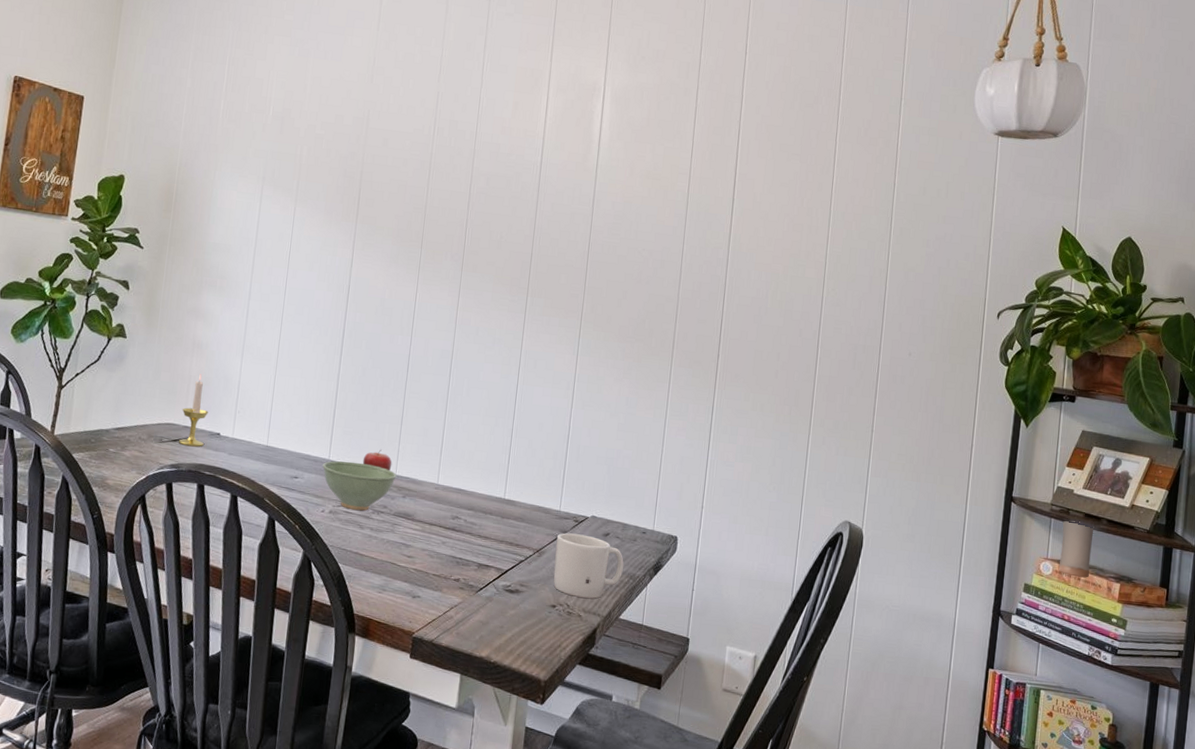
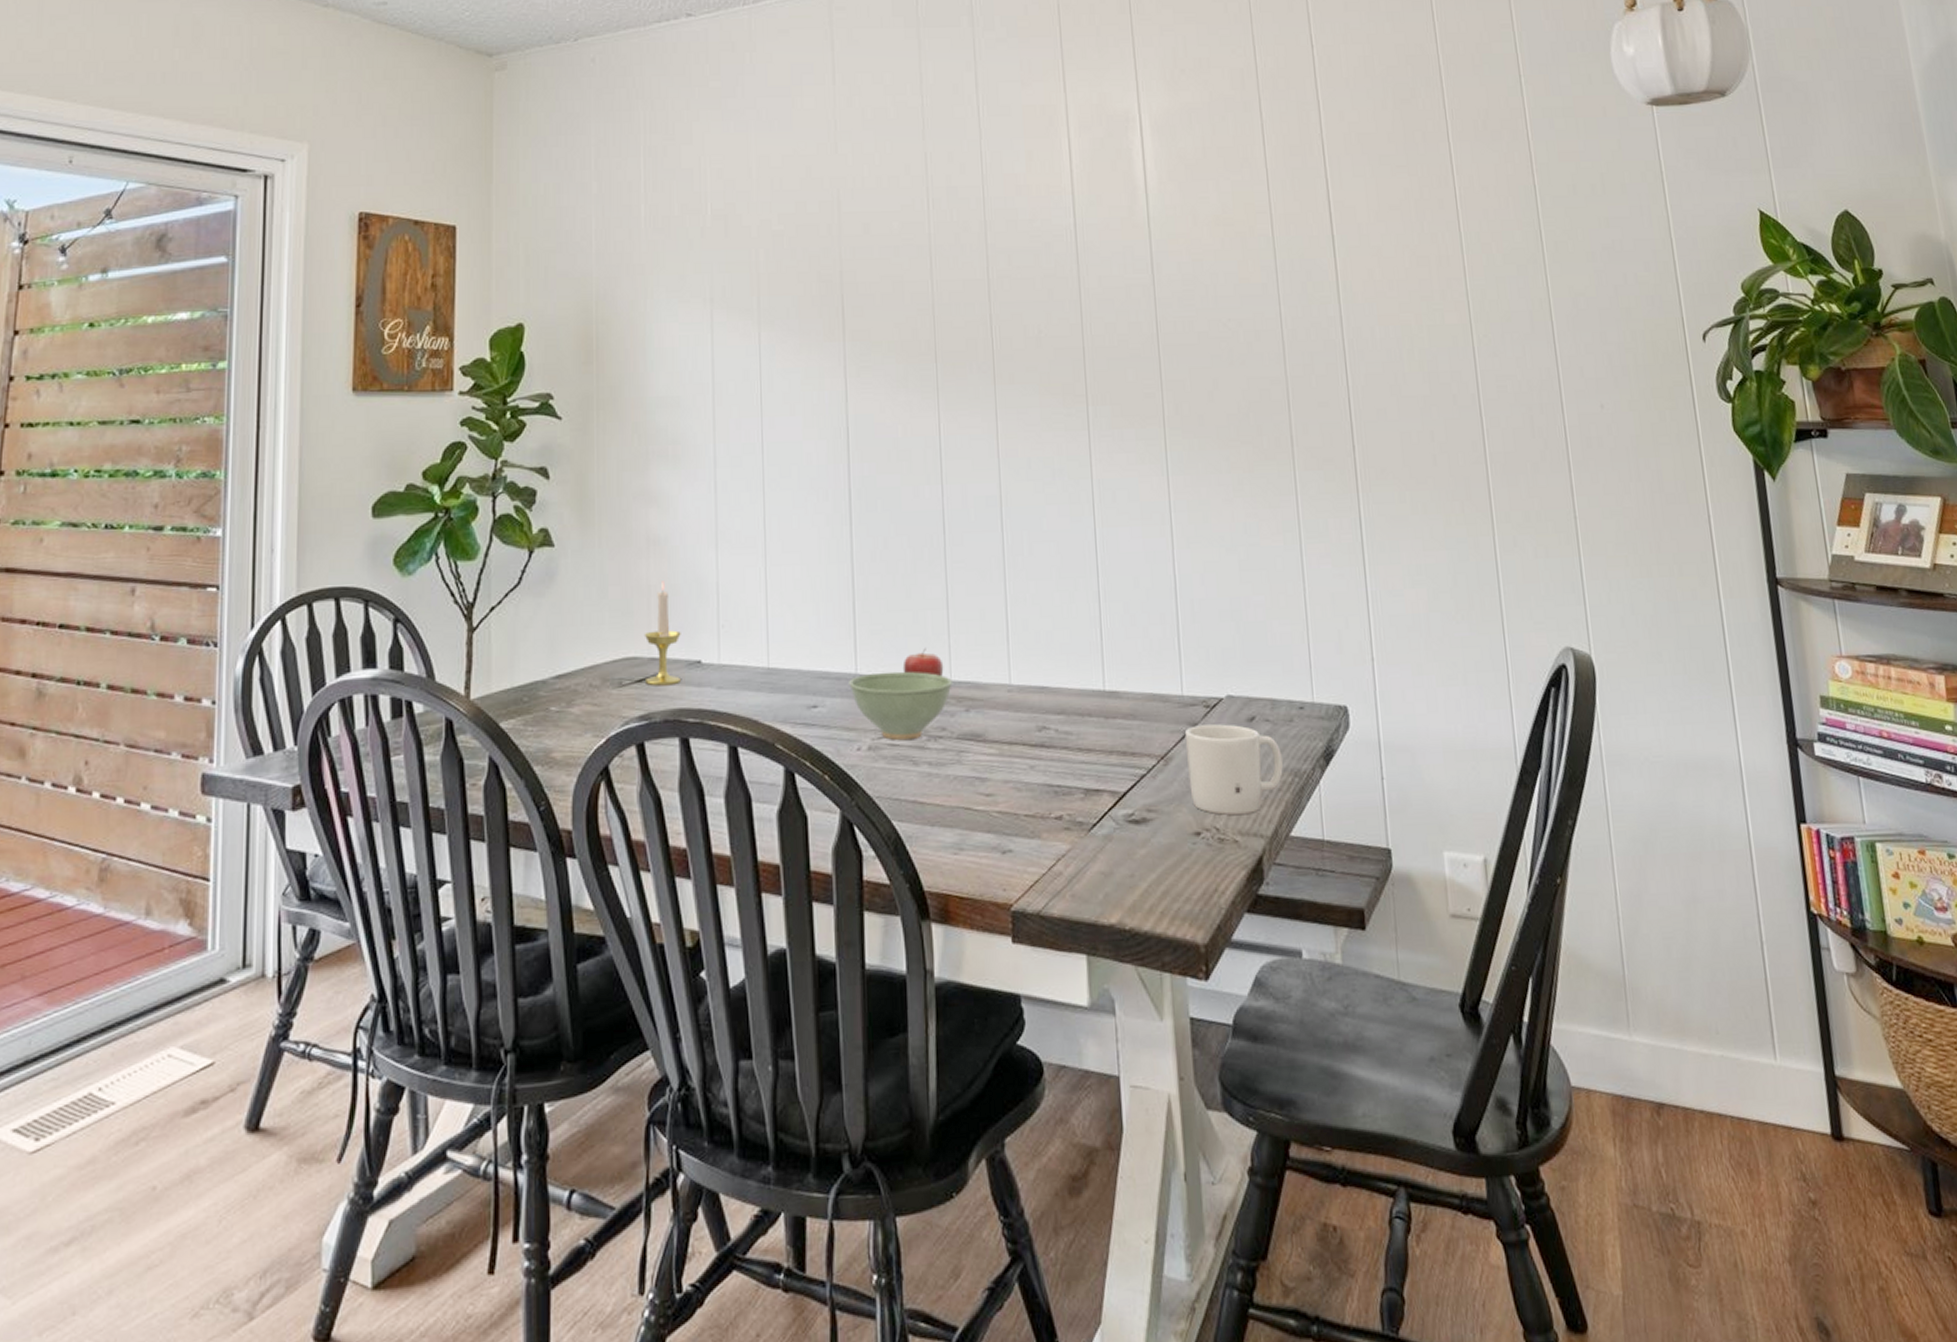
candle: present [1058,520,1094,578] -> none [1850,598,1901,676]

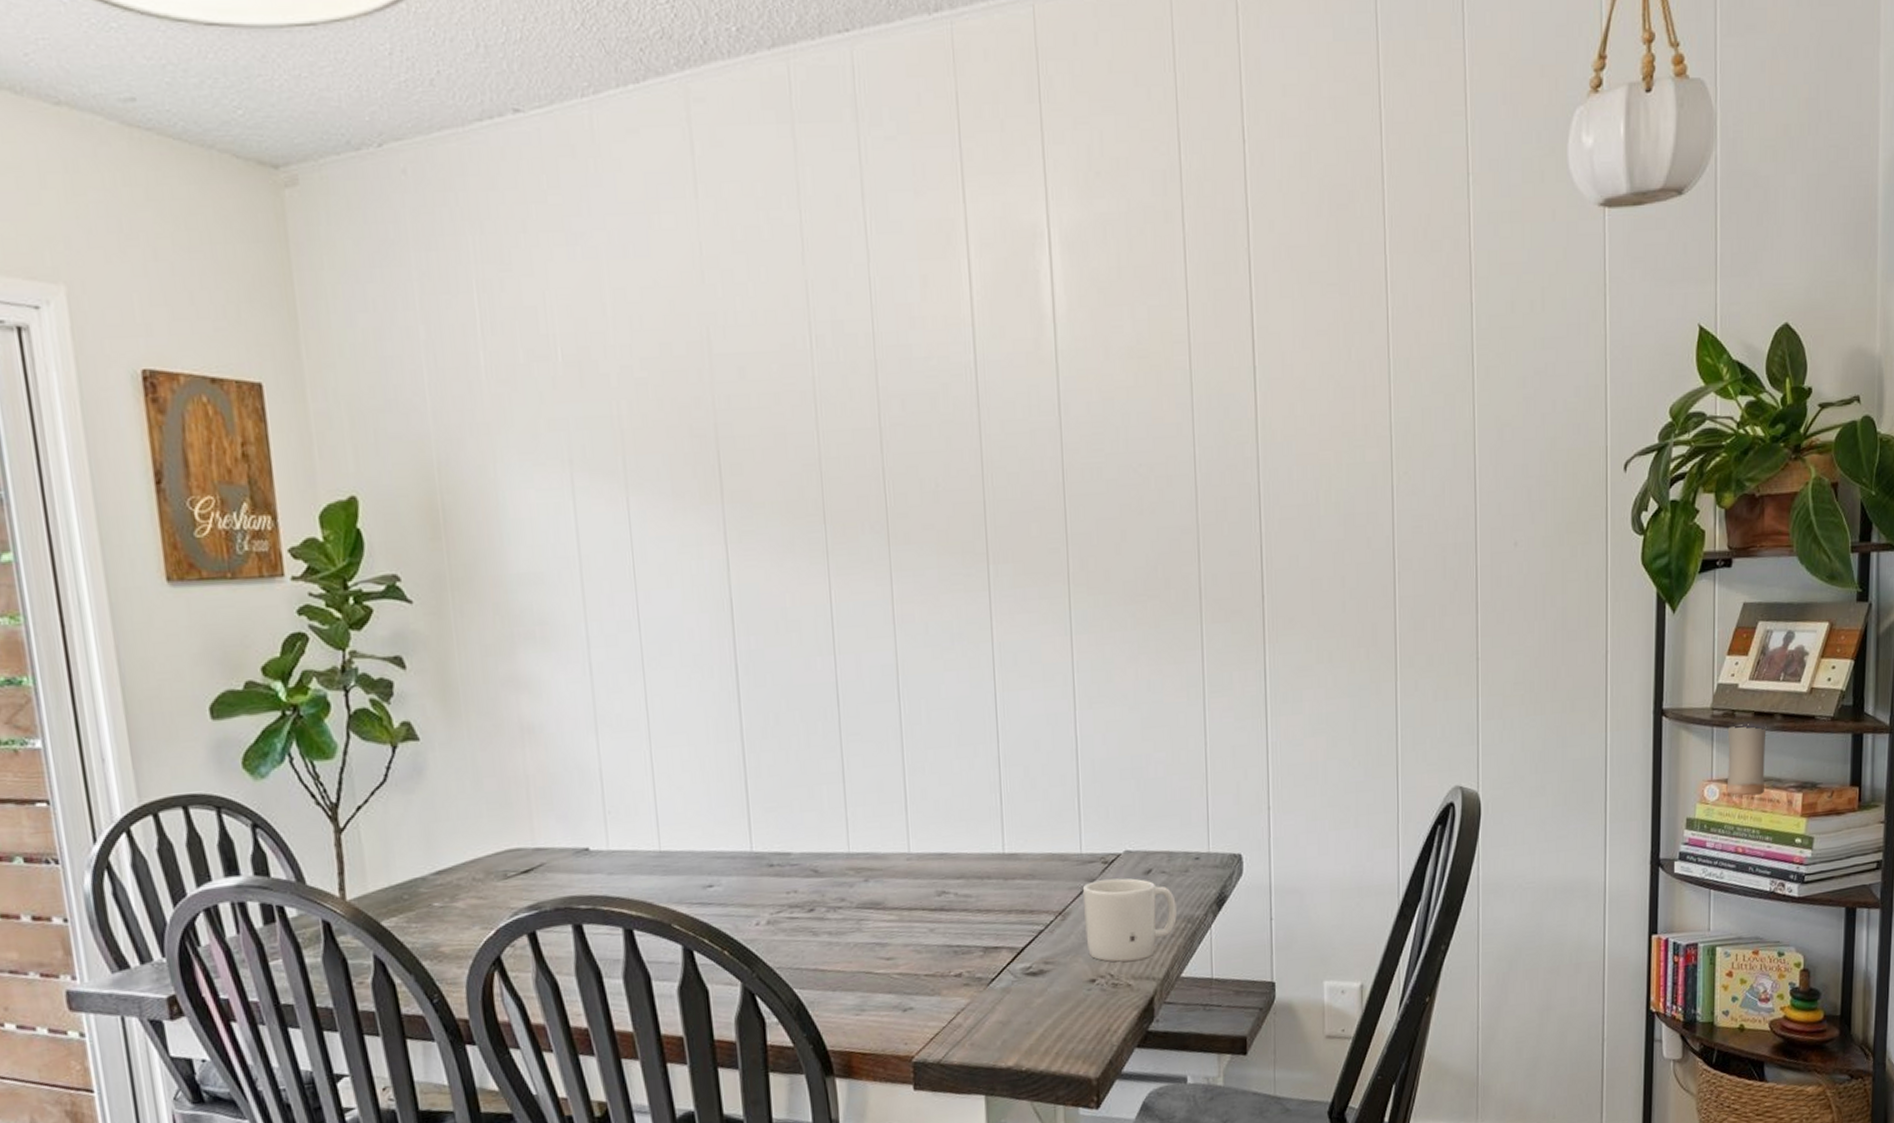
candlestick: present [644,581,681,687] -> none [525,770,569,877]
bowl: present [849,671,952,741] -> none [744,846,851,914]
fruit: present [902,647,944,677] -> none [799,822,842,850]
candle: none [1850,598,1901,676] -> present [1726,724,1767,796]

